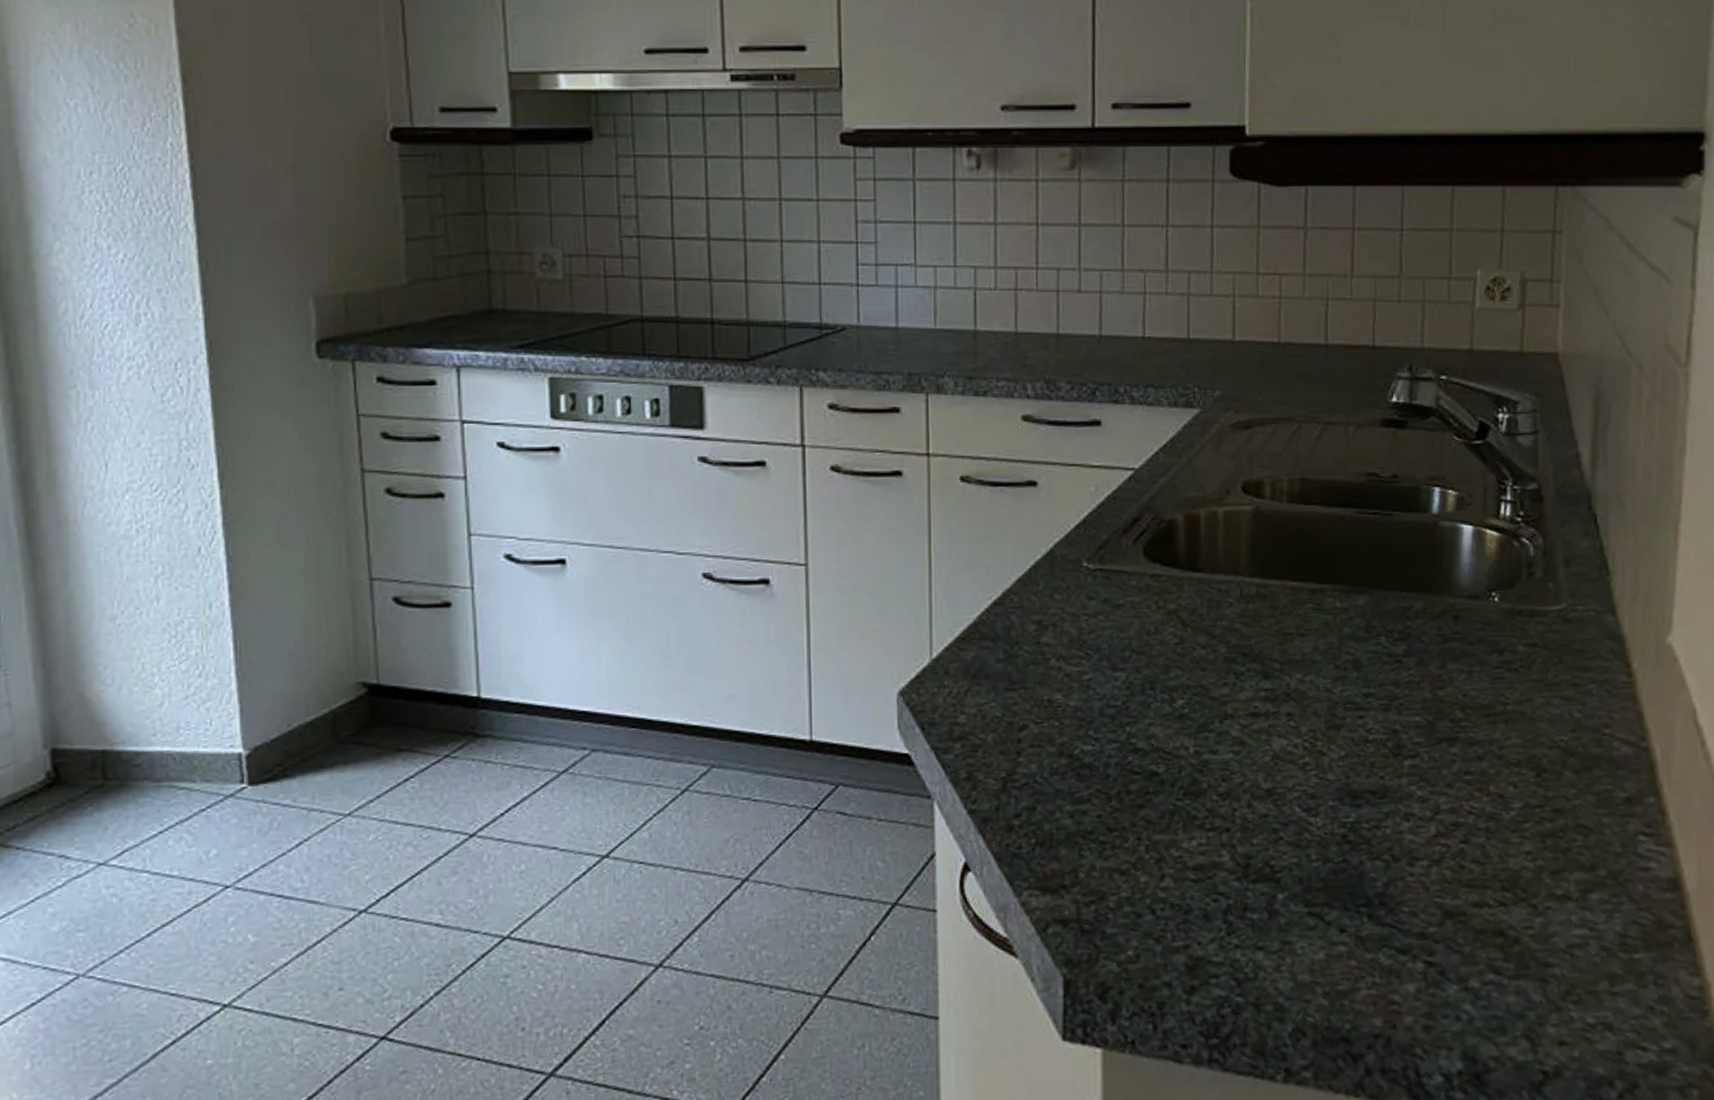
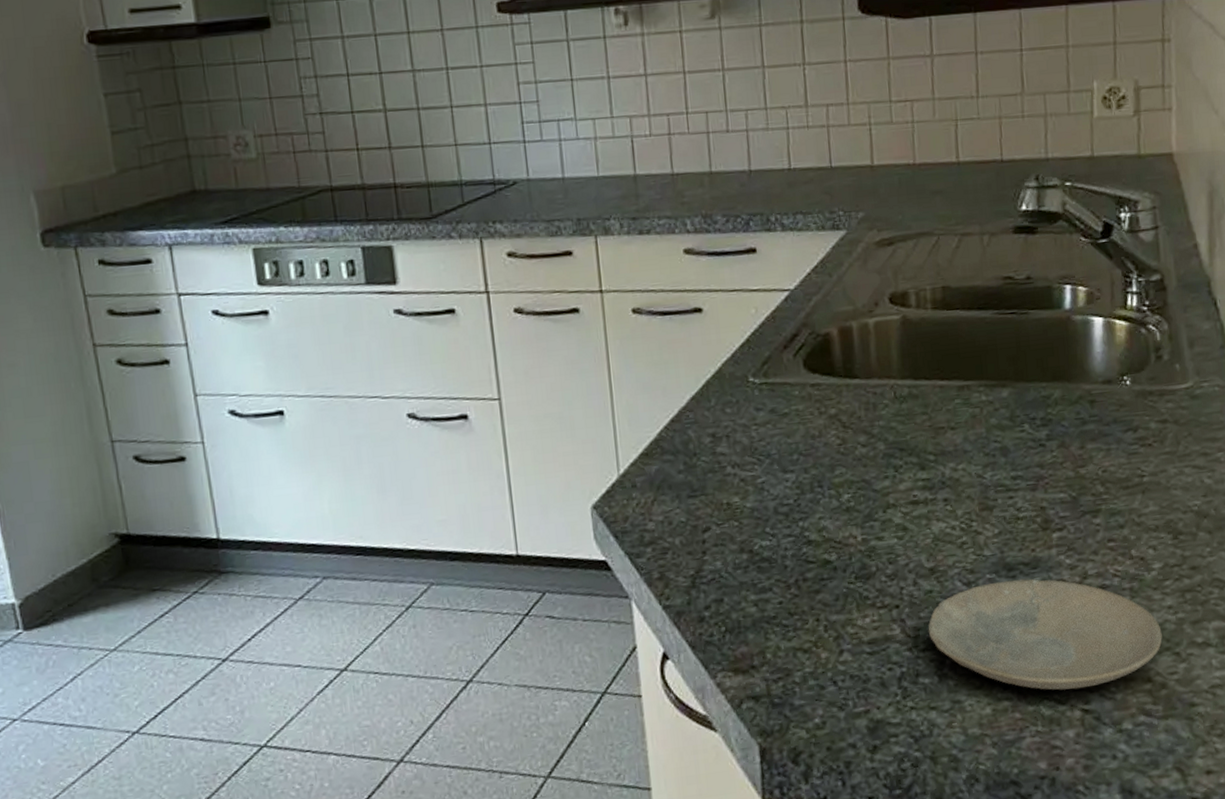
plate: none [1260,809,1518,938] -> present [928,579,1163,690]

